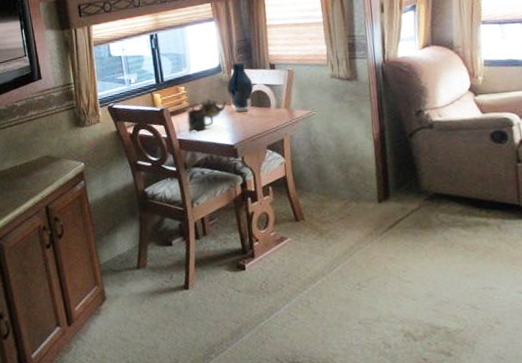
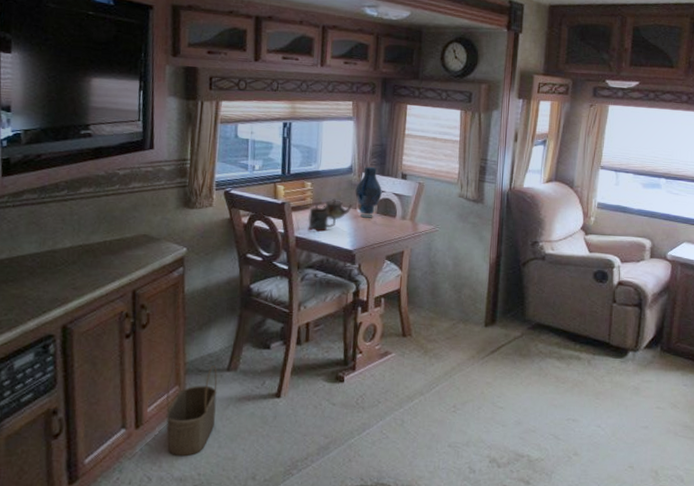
wicker basket: none [88,265,134,347] -> present [166,365,218,456]

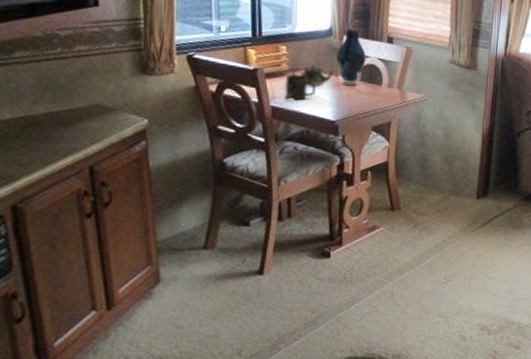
wicker basket: present [166,365,218,456] -> none [139,244,194,335]

